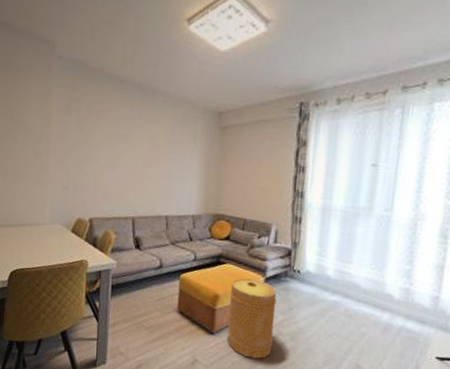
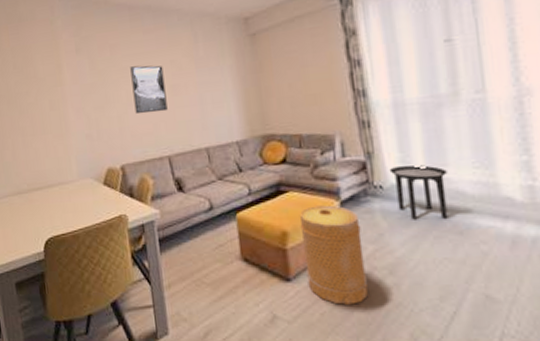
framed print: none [110,134,142,179] -> present [130,65,168,115]
side table: none [307,257,351,304] -> present [389,164,448,220]

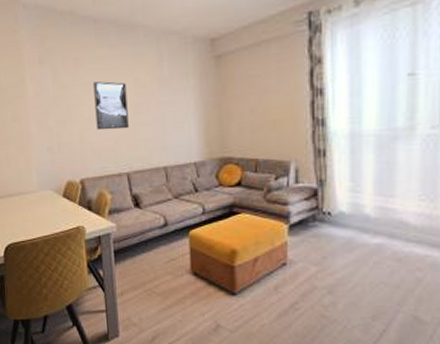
basket: present [299,205,368,305] -> none [249,228,308,319]
side table: present [389,164,448,220] -> none [339,194,394,246]

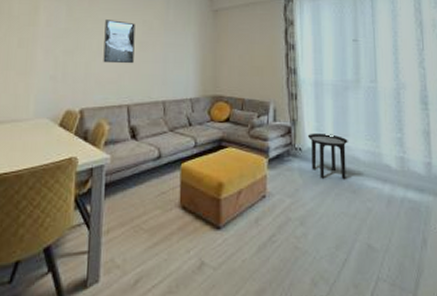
side table: none [339,194,394,246] -> present [307,132,348,179]

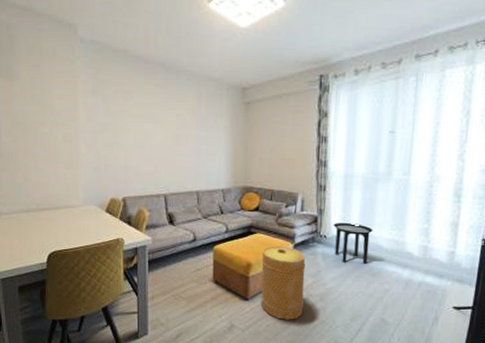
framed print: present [103,20,135,64] -> none [140,114,169,157]
basket: none [234,161,283,252] -> present [261,246,306,320]

